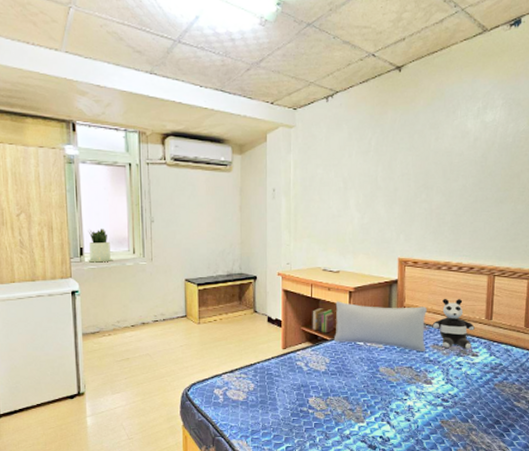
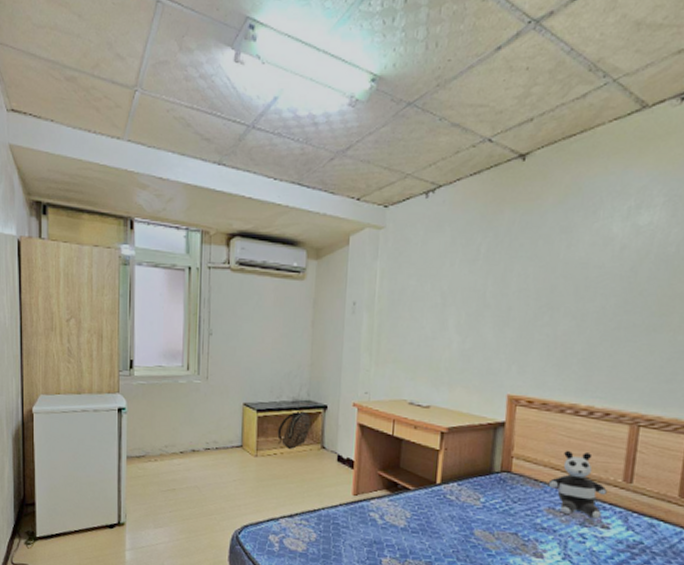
planter: present [88,228,113,263] -> none [137,339,165,378]
backpack: none [216,281,243,315] -> present [277,409,310,449]
books: present [312,308,334,333] -> none [391,450,420,481]
pillow: present [333,301,427,351] -> none [417,443,542,516]

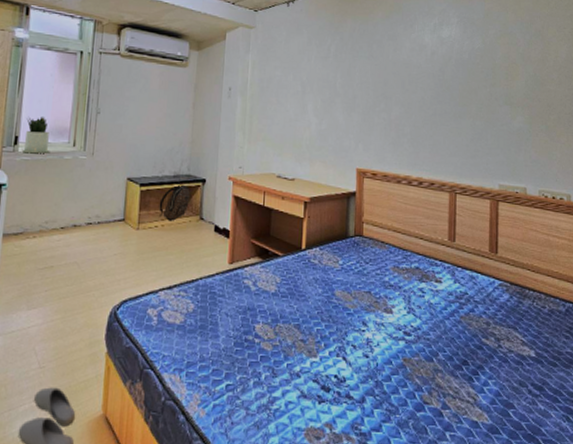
planter: none [137,339,165,378] -> present [21,116,50,154]
stuffed animal: present [548,450,607,519] -> none [392,215,437,275]

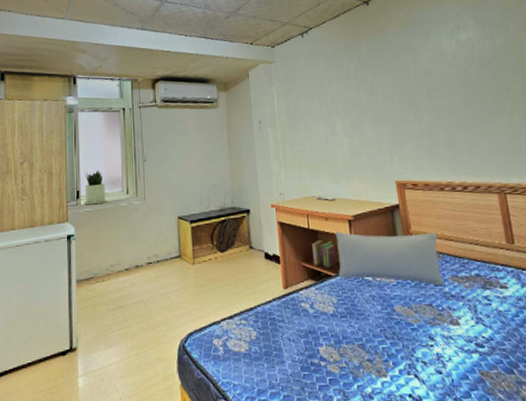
books: none [262,219,287,248] -> present [311,240,337,269]
pillow: none [285,212,386,274] -> present [335,231,445,285]

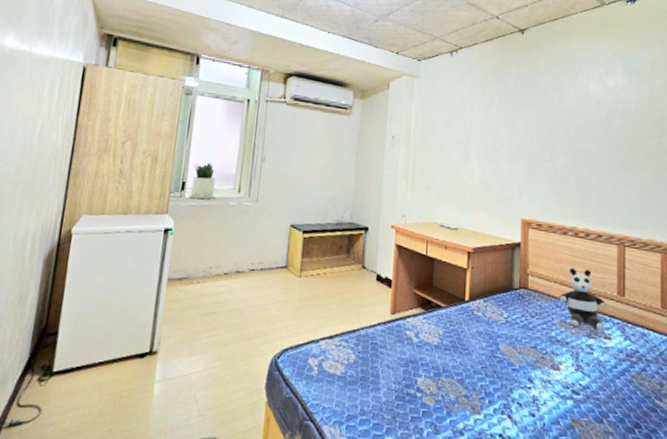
backpack: present [210,215,237,253] -> none [321,230,353,269]
books: present [311,240,337,269] -> none [425,269,450,299]
pillow: present [335,231,445,285] -> none [448,262,553,329]
stuffed animal: none [446,221,497,281] -> present [558,267,606,331]

